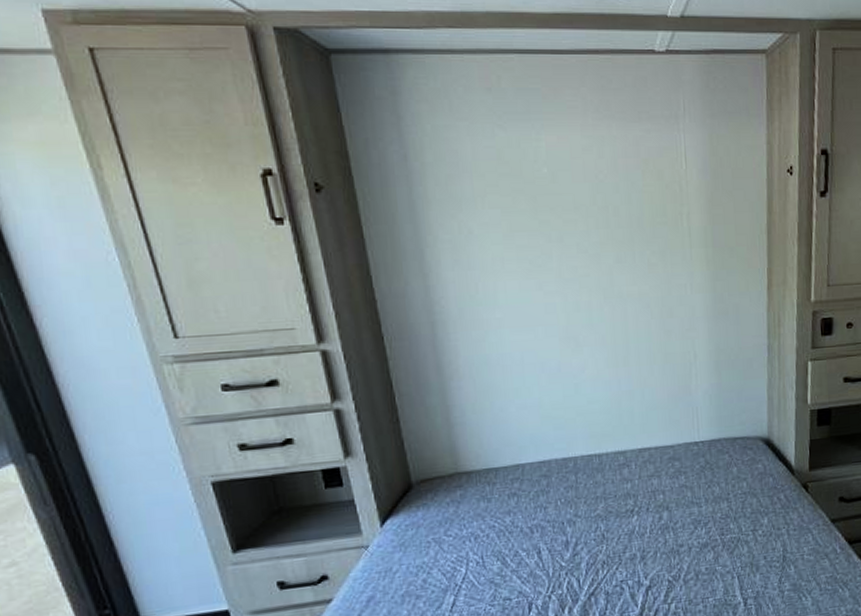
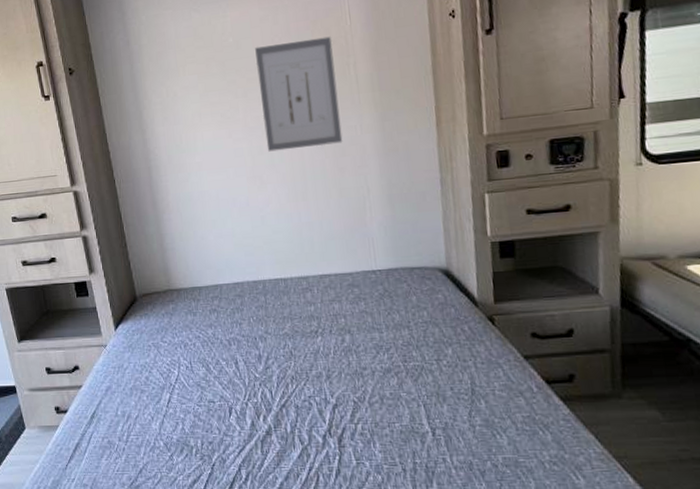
wall art: none [575,179,671,309] -> present [255,36,343,152]

